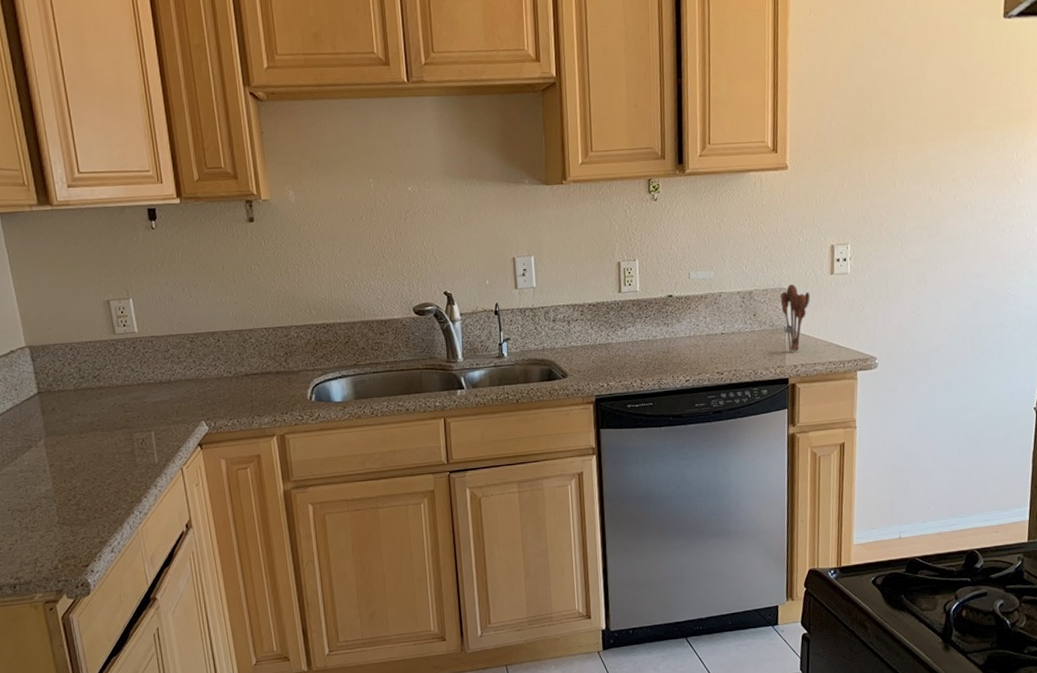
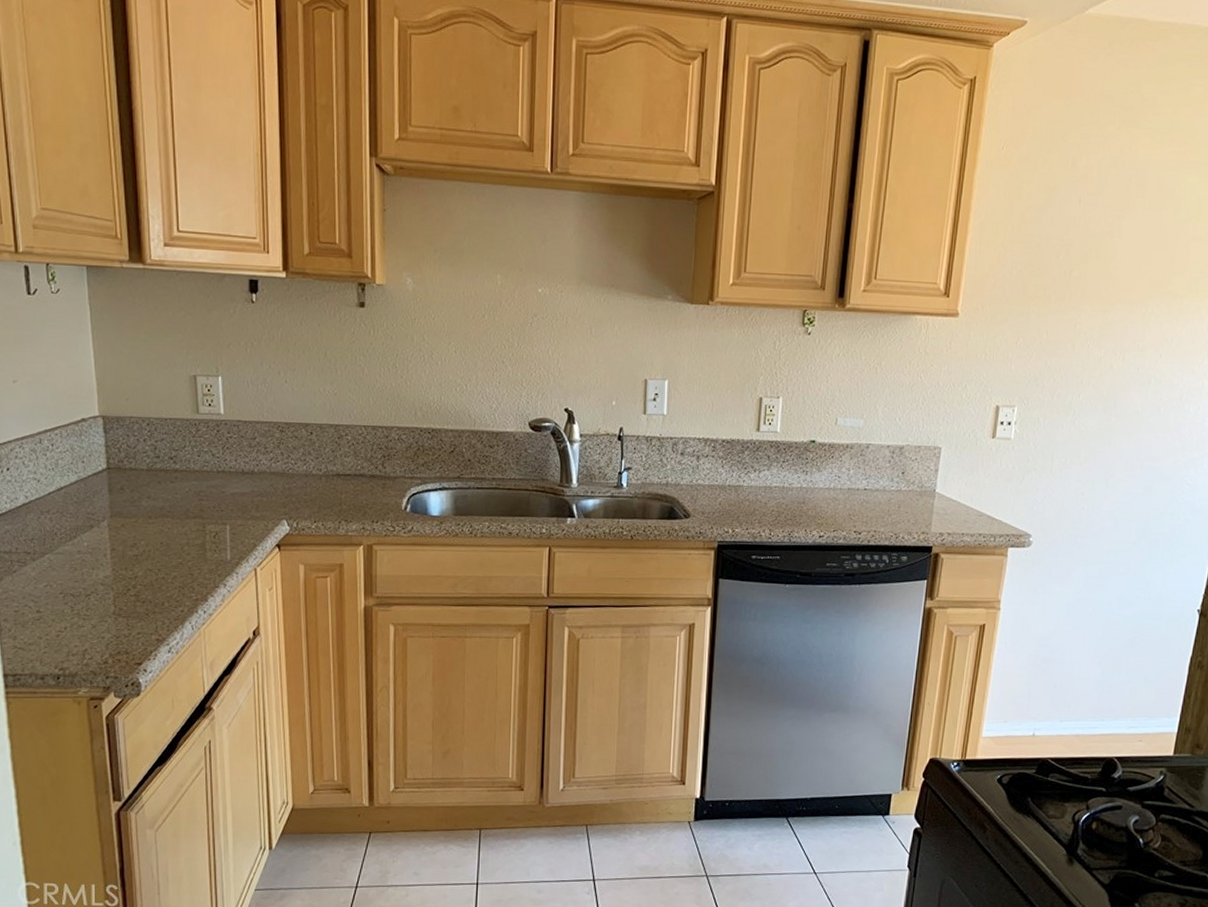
utensil holder: present [781,284,810,352] -> none [933,444,966,519]

